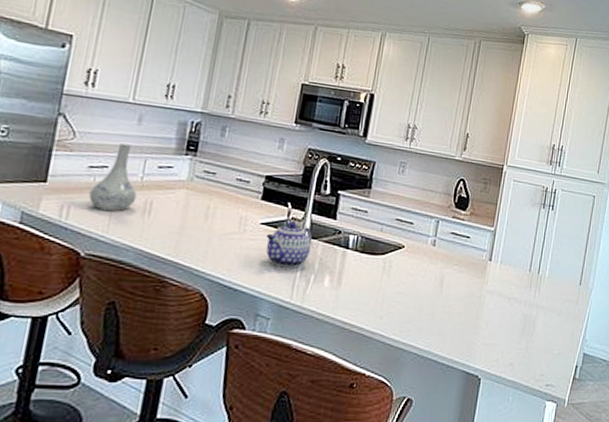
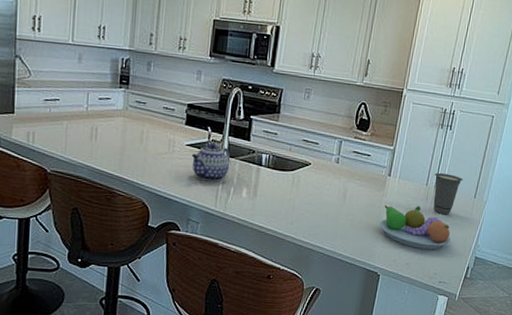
vase: present [88,144,137,211] -> none [47,80,85,136]
fruit bowl: none [480,293,557,346] -> present [380,204,451,249]
cup: none [537,257,567,305] -> present [433,173,463,215]

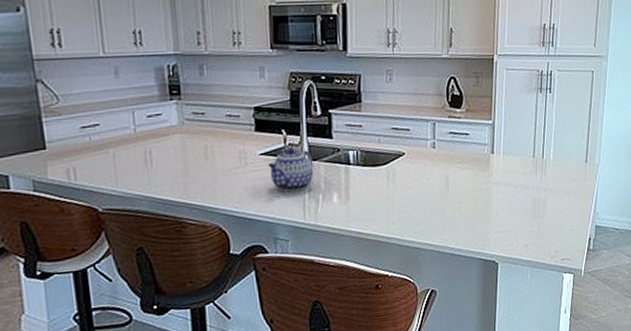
fruit bowl: present [380,204,451,249] -> none [490,180,568,227]
cup: present [433,173,463,215] -> none [540,141,571,187]

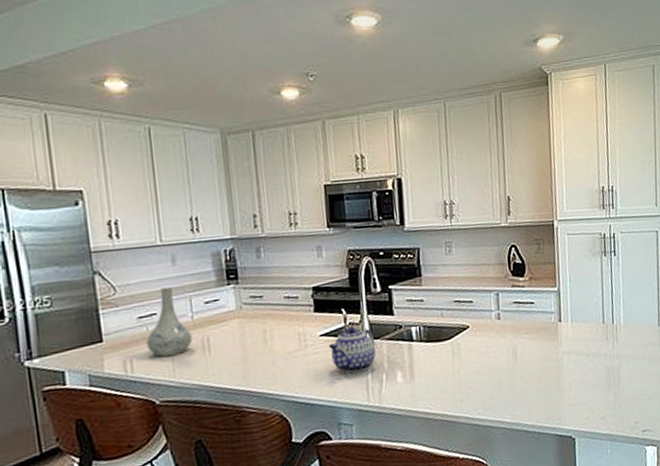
vase: none [89,99,135,166] -> present [146,287,193,357]

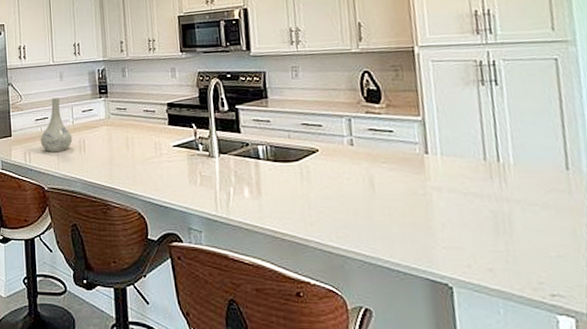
teapot: present [328,326,376,374] -> none [180,140,224,183]

